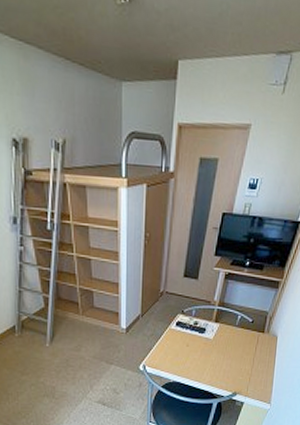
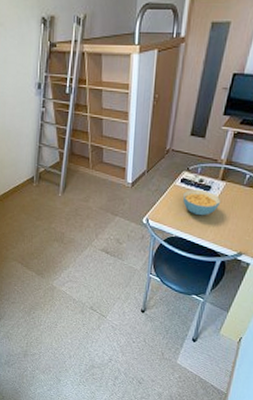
cereal bowl: none [179,332,215,359] -> present [183,189,221,216]

